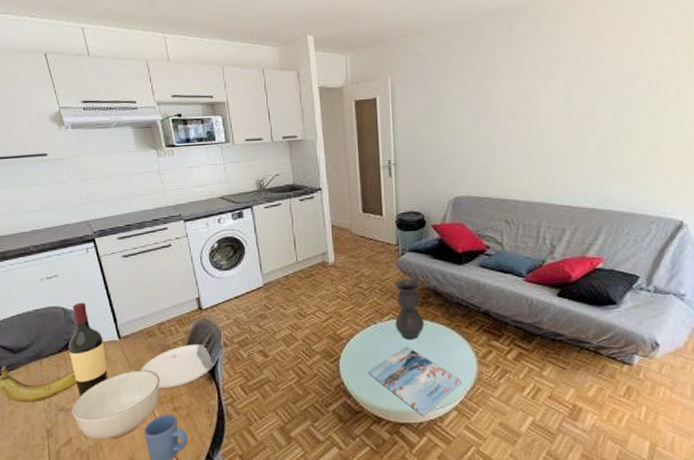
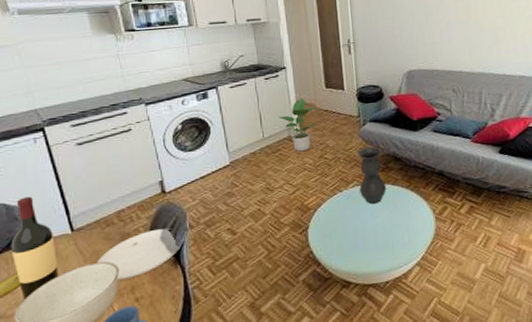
potted plant: none [312,223,352,279] -> present [278,99,316,152]
magazine: present [368,346,463,417] -> none [336,210,423,276]

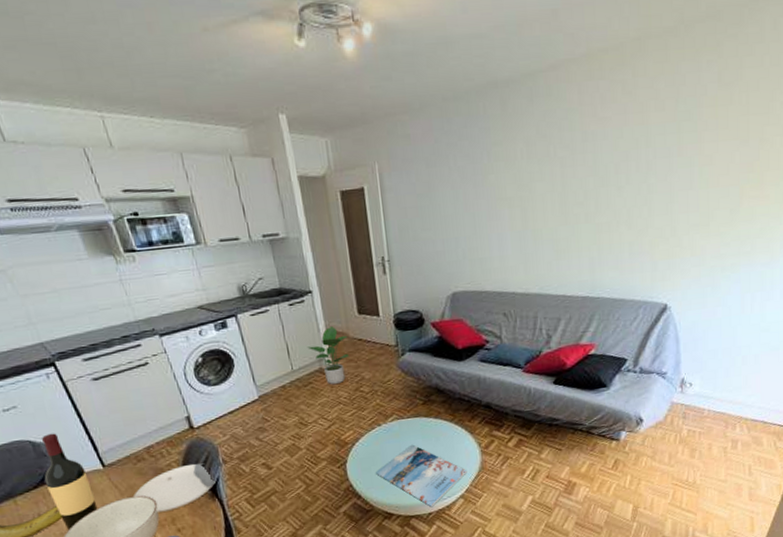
magazine: none [336,210,423,276] -> present [376,444,467,508]
vase: present [357,146,387,204] -> none [396,378,429,438]

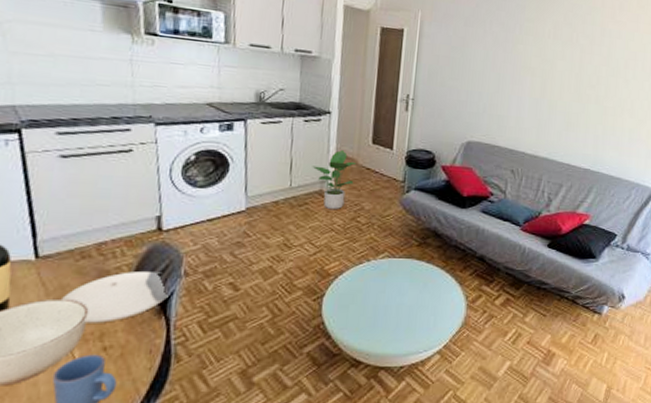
magazine: present [376,444,467,508] -> none [353,287,450,360]

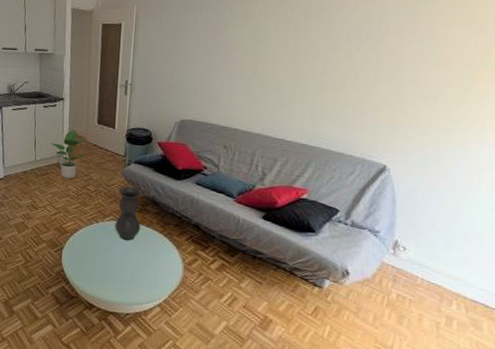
vase: none [389,216,423,280] -> present [115,186,142,240]

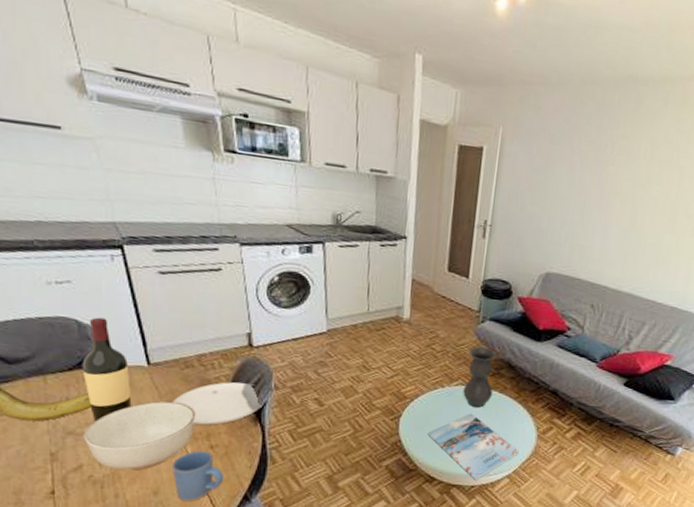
potted plant: present [51,130,86,179] -> none [388,277,433,337]
magazine: none [86,245,168,309] -> present [428,413,520,481]

